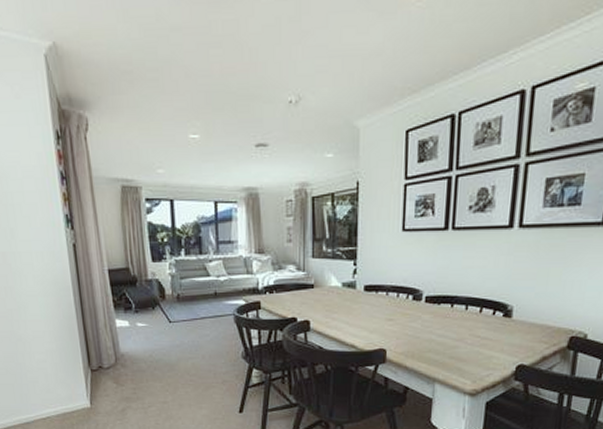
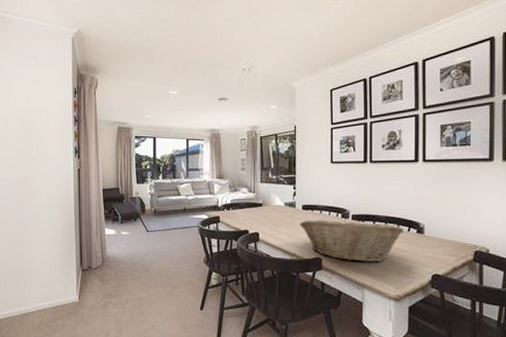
fruit basket: none [360,299,488,352] -> present [299,217,403,262]

